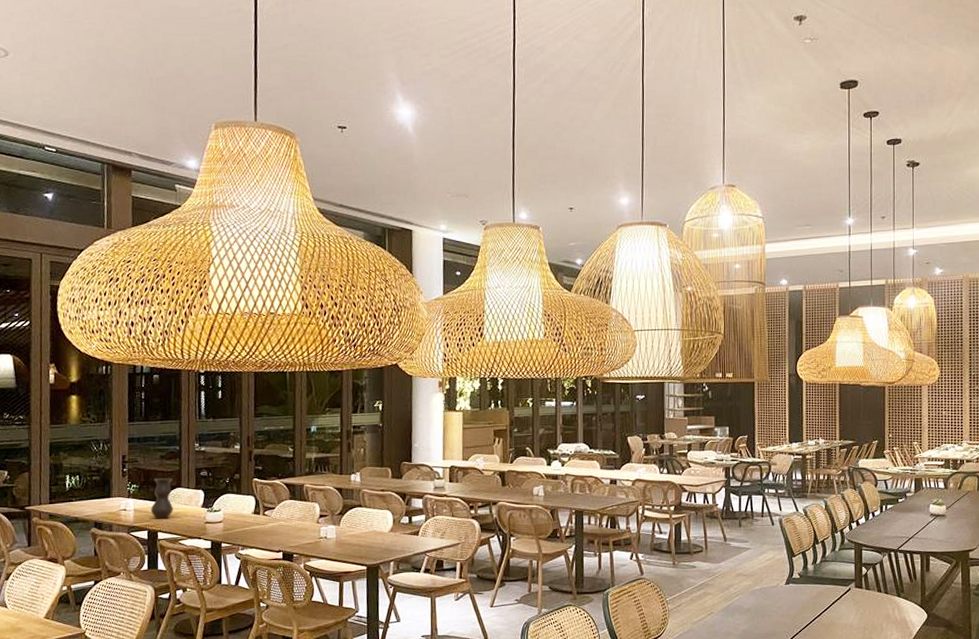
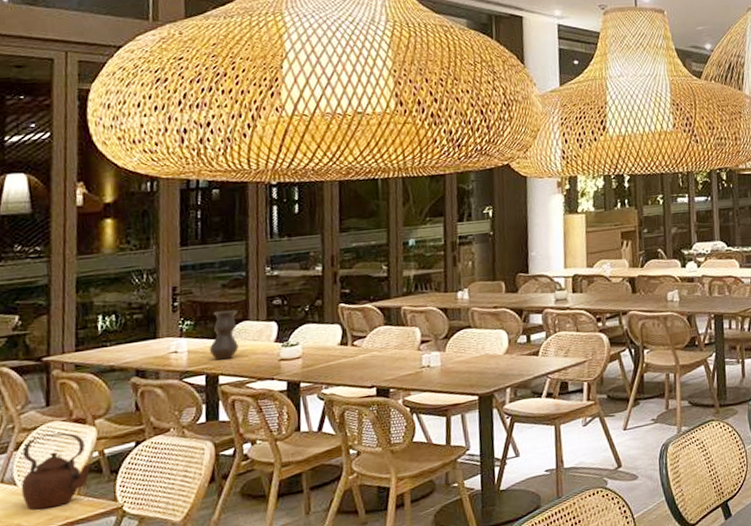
teapot: none [10,569,64,629] -> present [21,432,94,510]

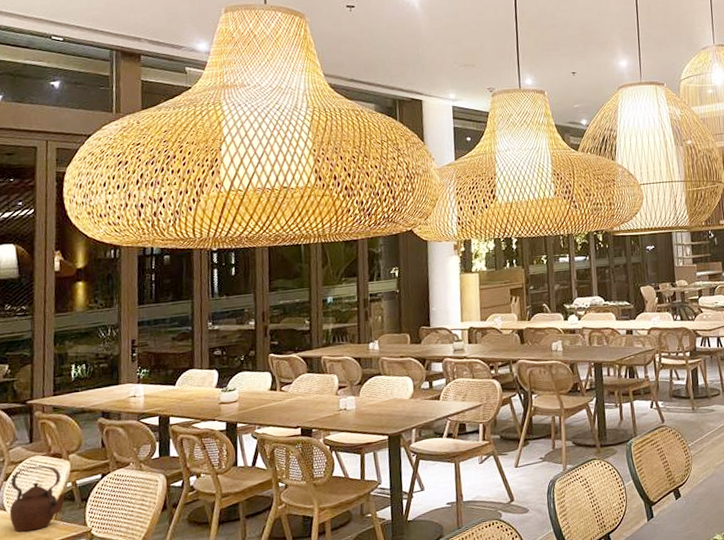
vase: present [209,310,239,360] -> none [161,359,186,404]

